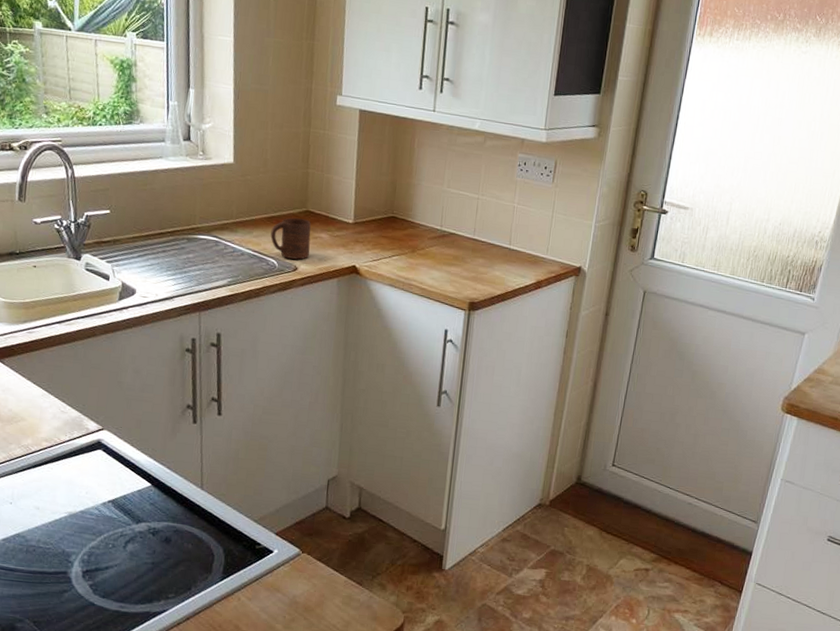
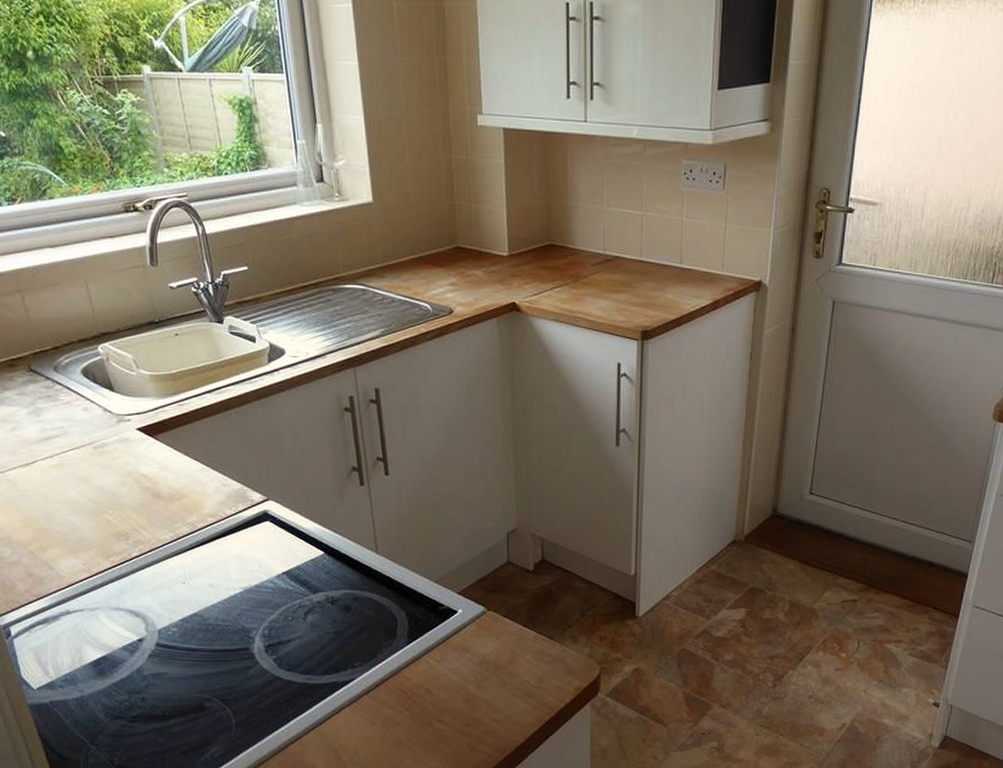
cup: present [270,217,311,260] -> none [421,256,465,301]

